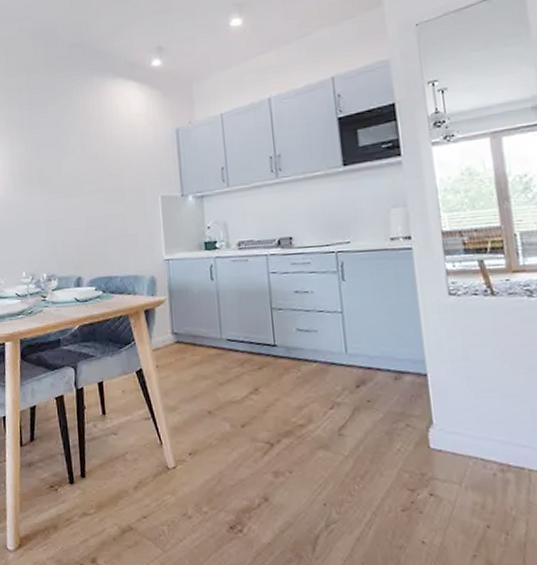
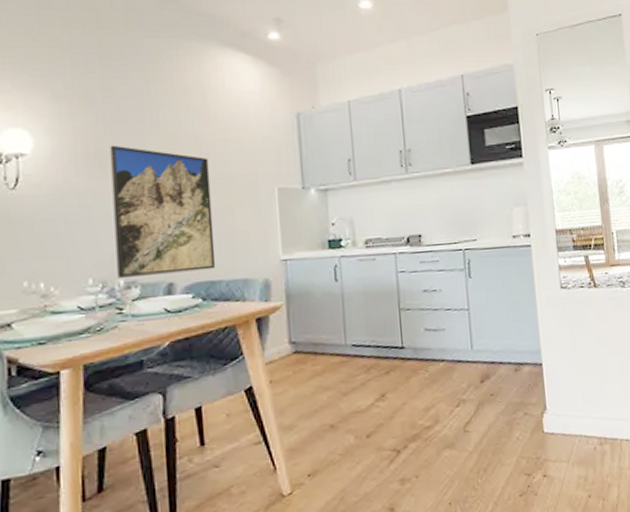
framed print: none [36,166,113,272] -> present [110,145,216,278]

